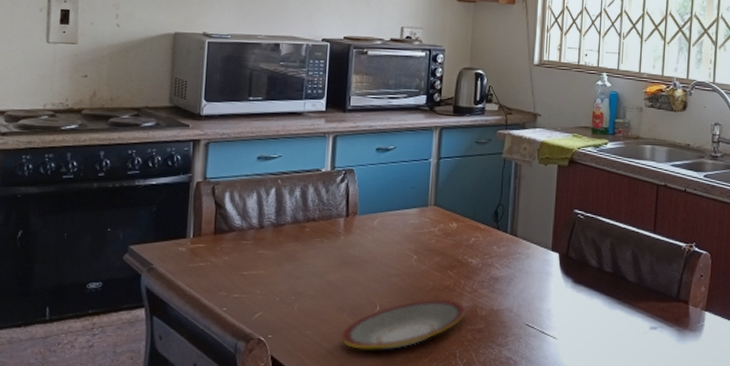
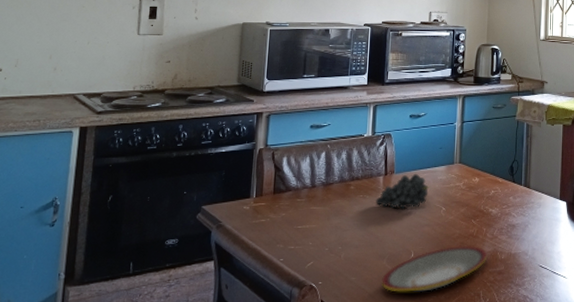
fruit: none [335,217,399,256] -> present [376,174,430,209]

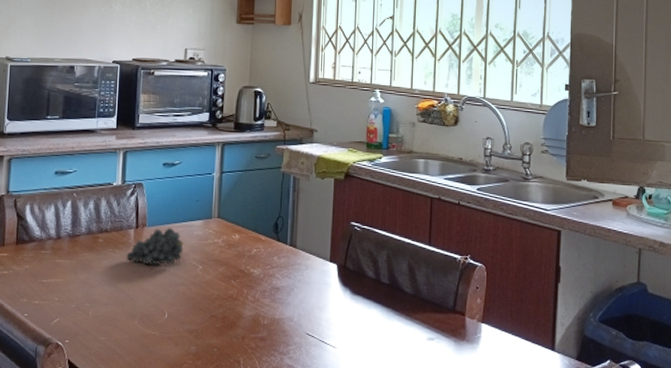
plate: present [382,245,487,292] -> none [133,307,248,356]

